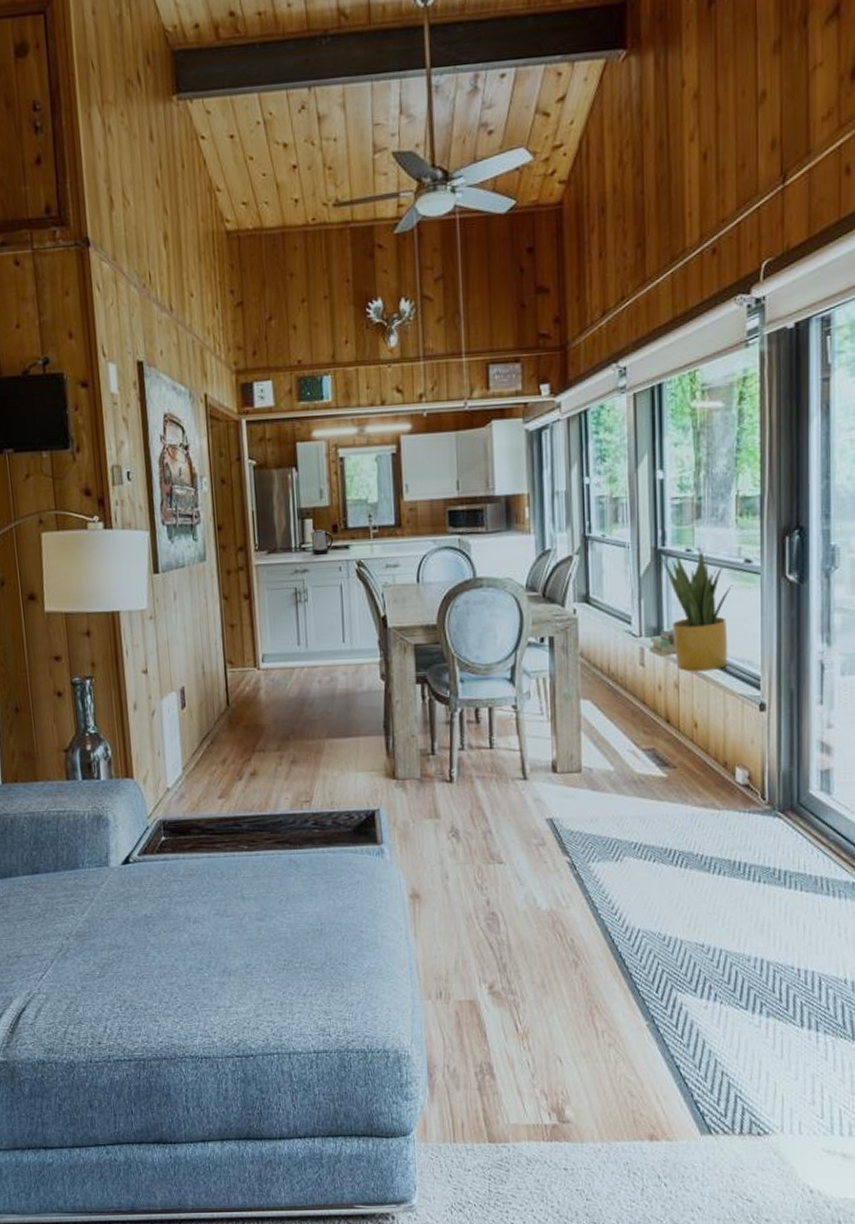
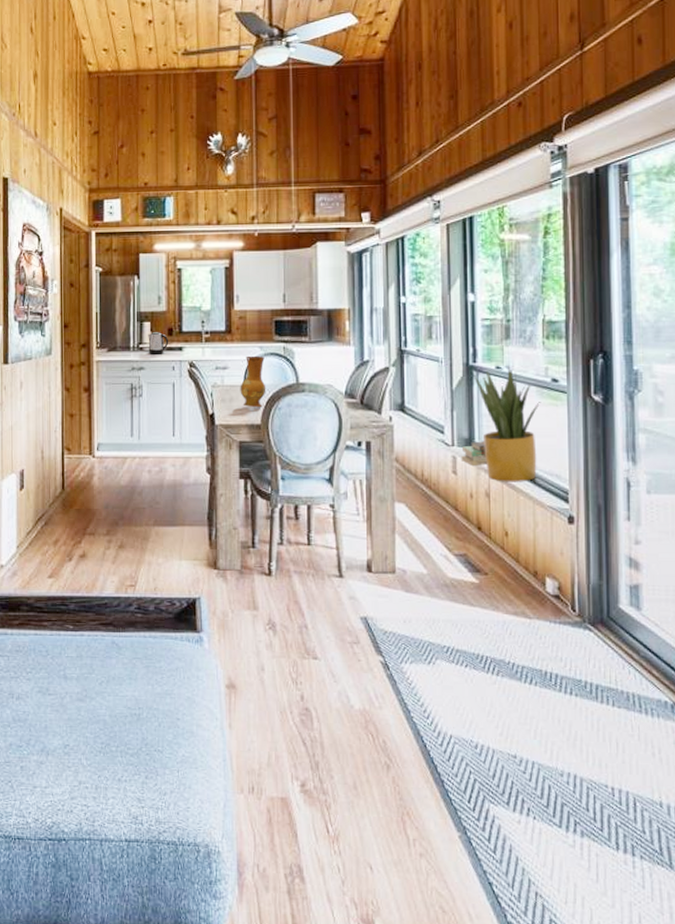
ceramic jug: none [413,550,442,608] -> present [240,355,266,408]

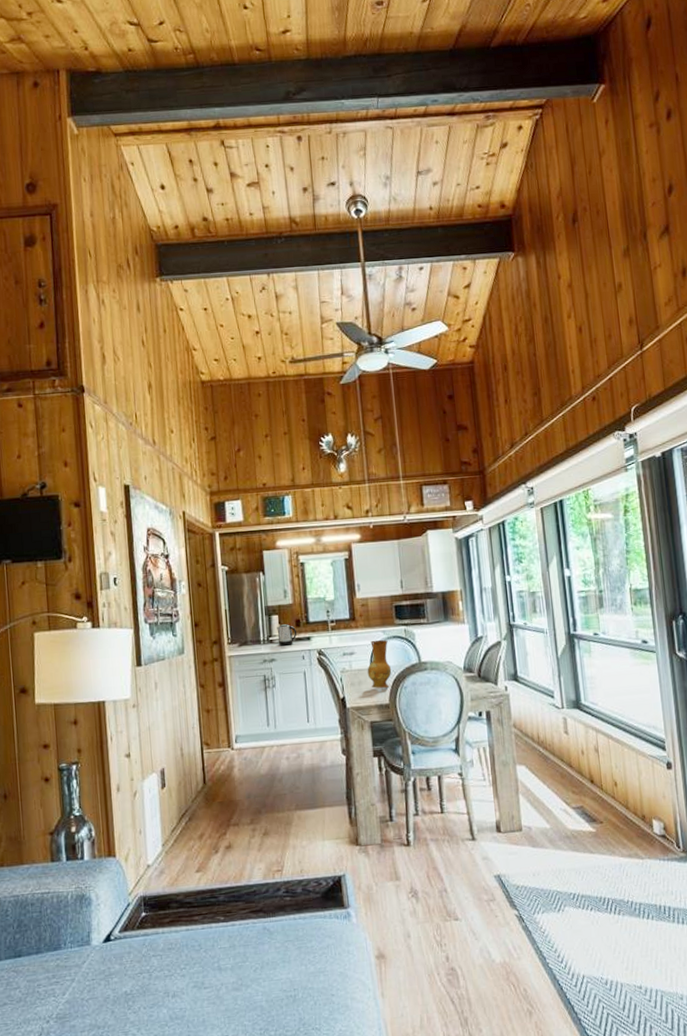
books: present [461,441,487,467] -> none [571,701,594,726]
planter: present [475,366,541,482] -> none [576,632,637,738]

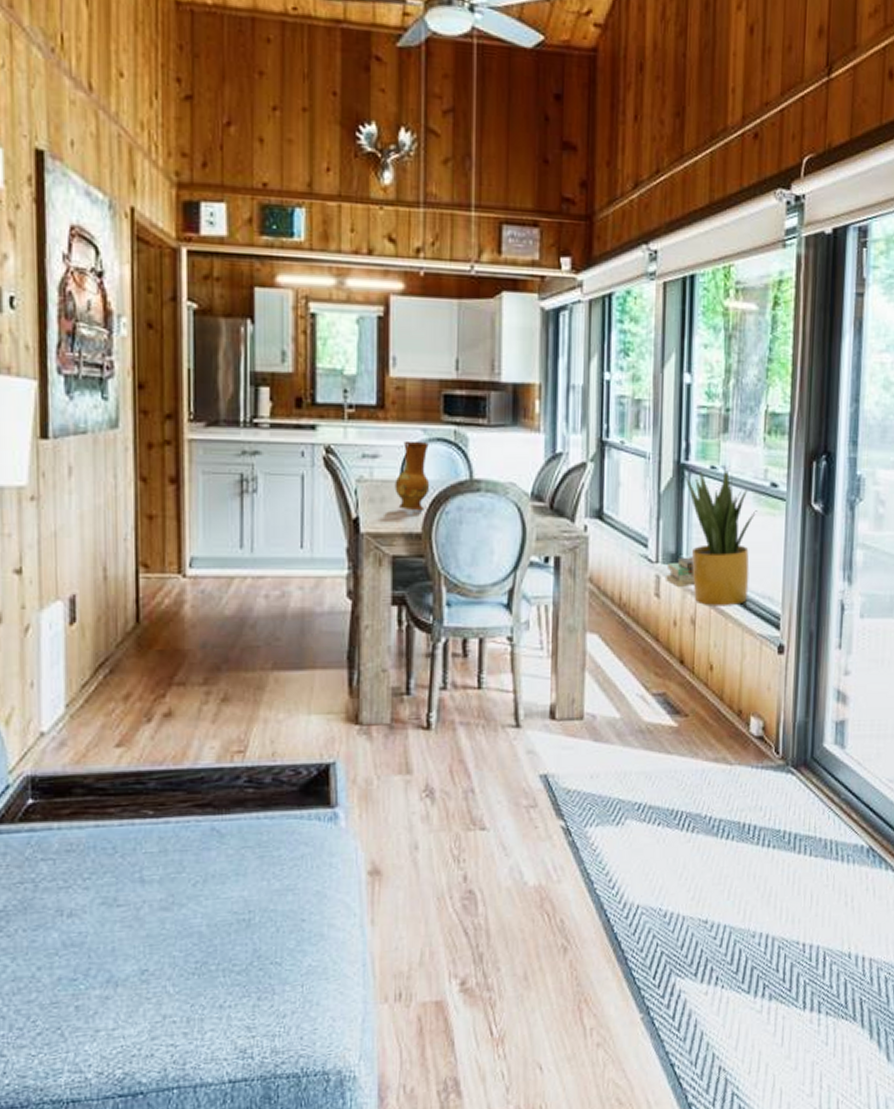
kettle: present [277,624,298,646] -> none [266,402,297,434]
books: none [571,701,594,726] -> present [666,557,695,588]
planter: none [576,632,637,738] -> present [686,466,758,607]

